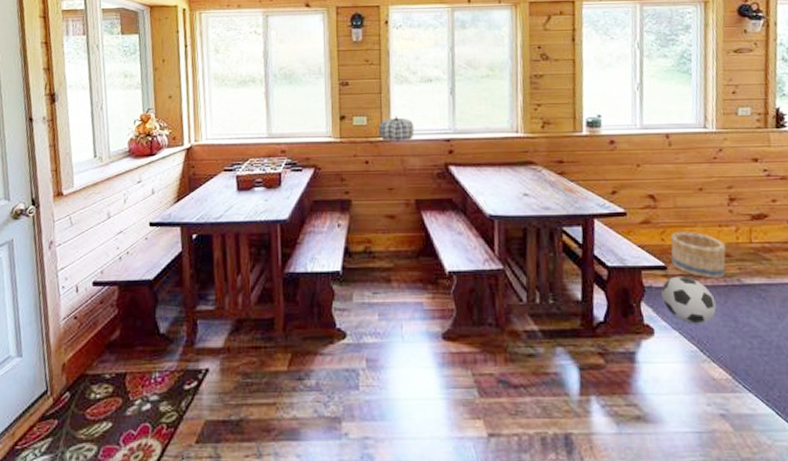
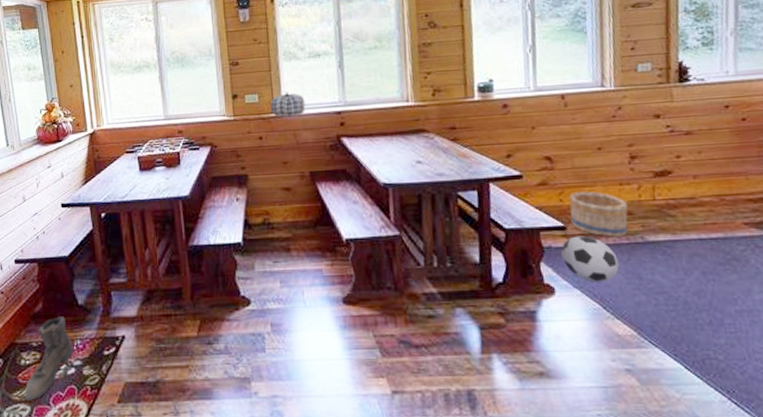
boot: none [91,346,152,439] -> present [24,316,74,400]

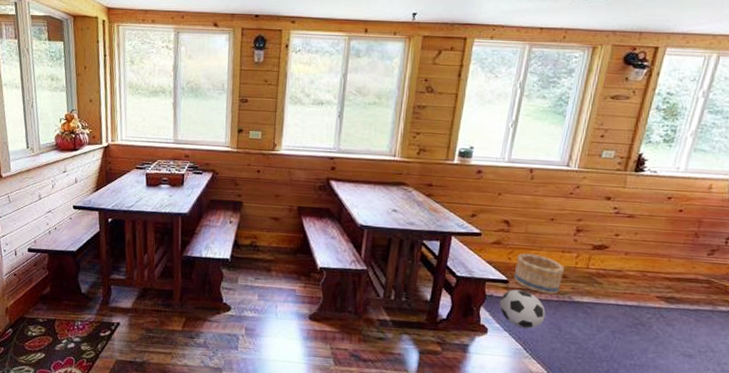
boot: present [24,316,74,400] -> none [29,300,75,365]
decorative pumpkin: present [270,92,306,117] -> none [271,133,303,156]

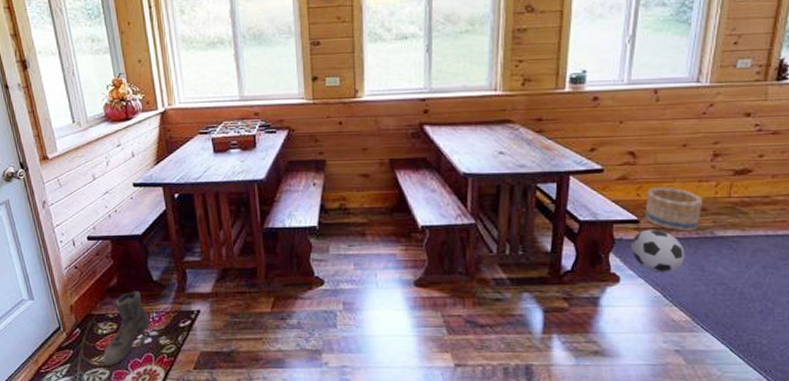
boot: none [29,300,75,365] -> present [103,291,151,365]

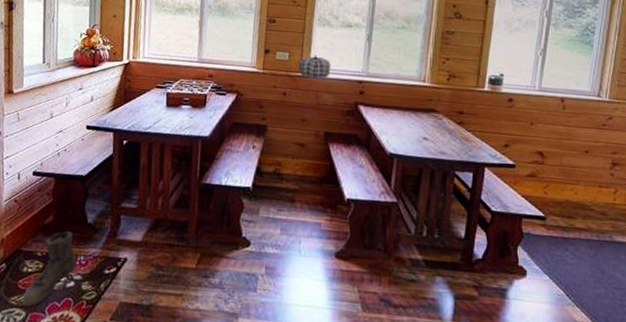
decorative pumpkin: none [352,76,389,102] -> present [298,55,331,79]
soccer ball: present [631,229,685,273] -> none [538,226,586,272]
basket: present [645,186,703,231] -> none [551,187,603,234]

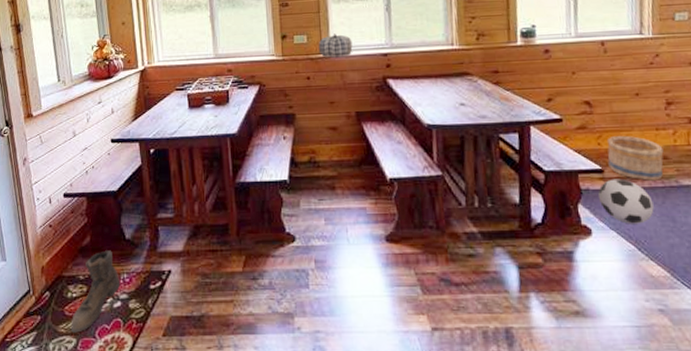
soccer ball: none [538,226,586,272] -> present [598,178,654,224]
basket: none [551,187,603,234] -> present [606,135,664,181]

